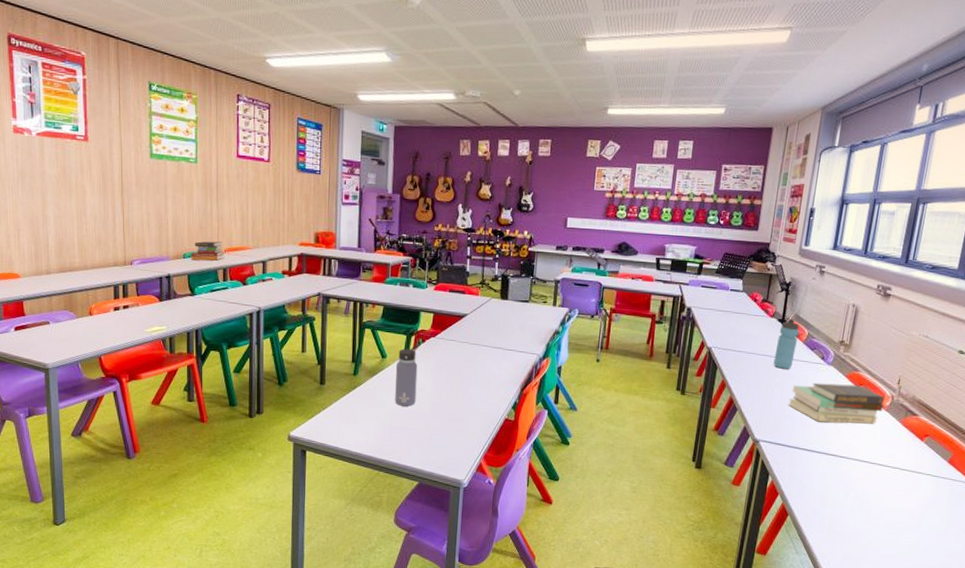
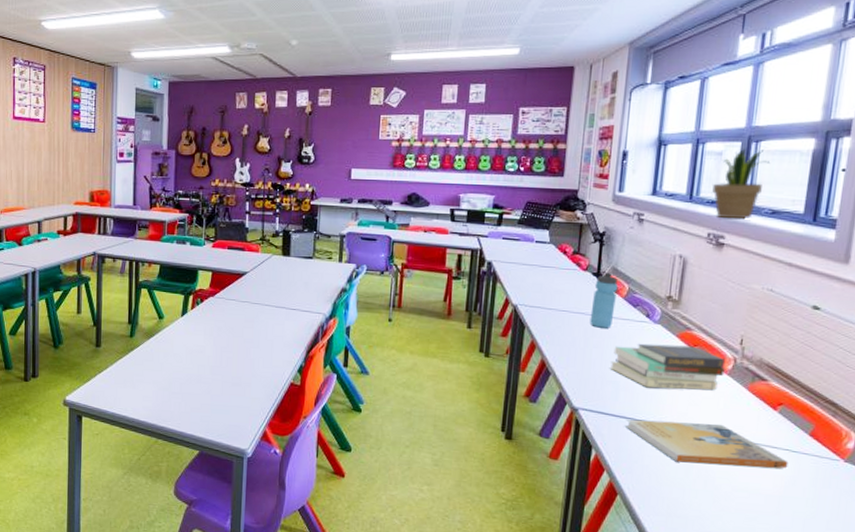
water bottle: present [395,343,420,406] -> none [173,303,199,370]
book: none [797,449,930,491] -> present [624,419,789,469]
potted plant: none [884,210,934,273] -> present [712,149,771,219]

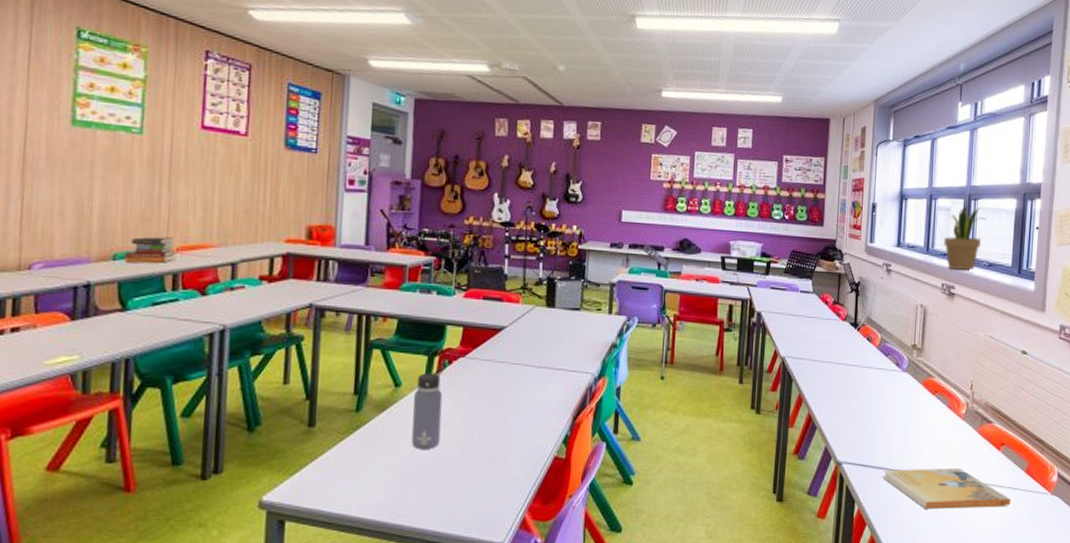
water bottle: none [173,303,199,370] -> present [411,366,446,449]
water bottle: present [590,272,619,328] -> none [849,321,873,378]
books: present [609,343,725,391] -> none [867,392,960,437]

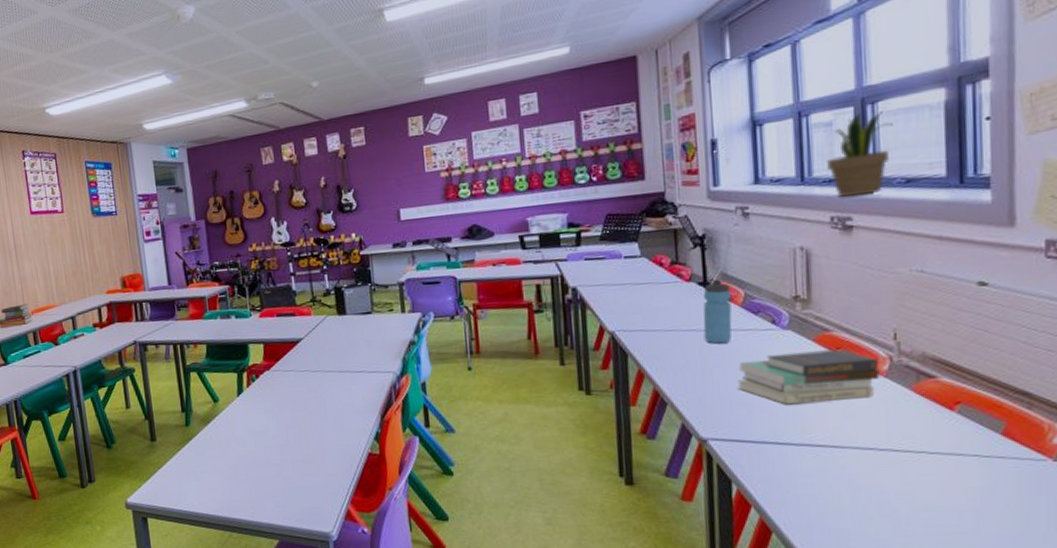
water bottle: present [411,366,446,449] -> none [230,380,260,454]
water bottle: none [849,321,873,378] -> present [703,279,732,344]
books: none [867,392,960,437] -> present [737,349,880,405]
book: present [882,467,1011,509] -> none [767,435,981,487]

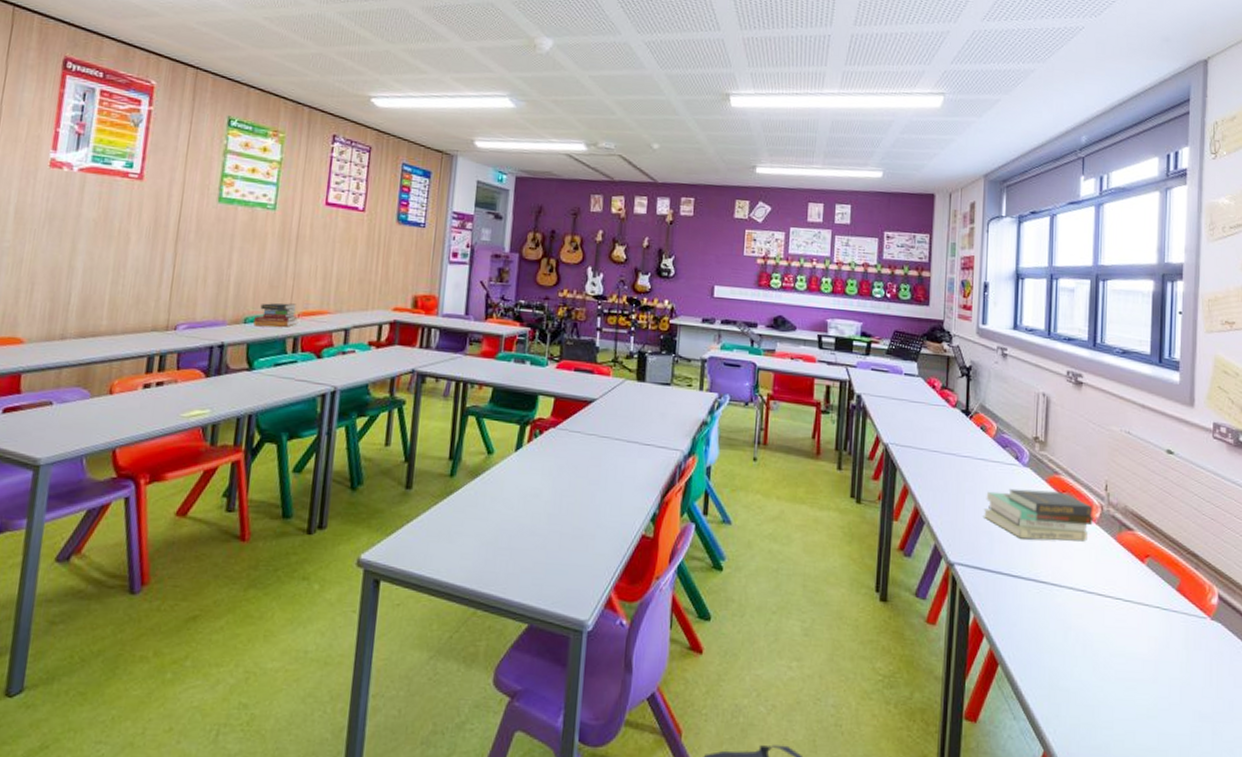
water bottle: present [703,279,732,344] -> none [961,409,987,472]
potted plant: present [825,111,894,197] -> none [1067,287,1117,358]

